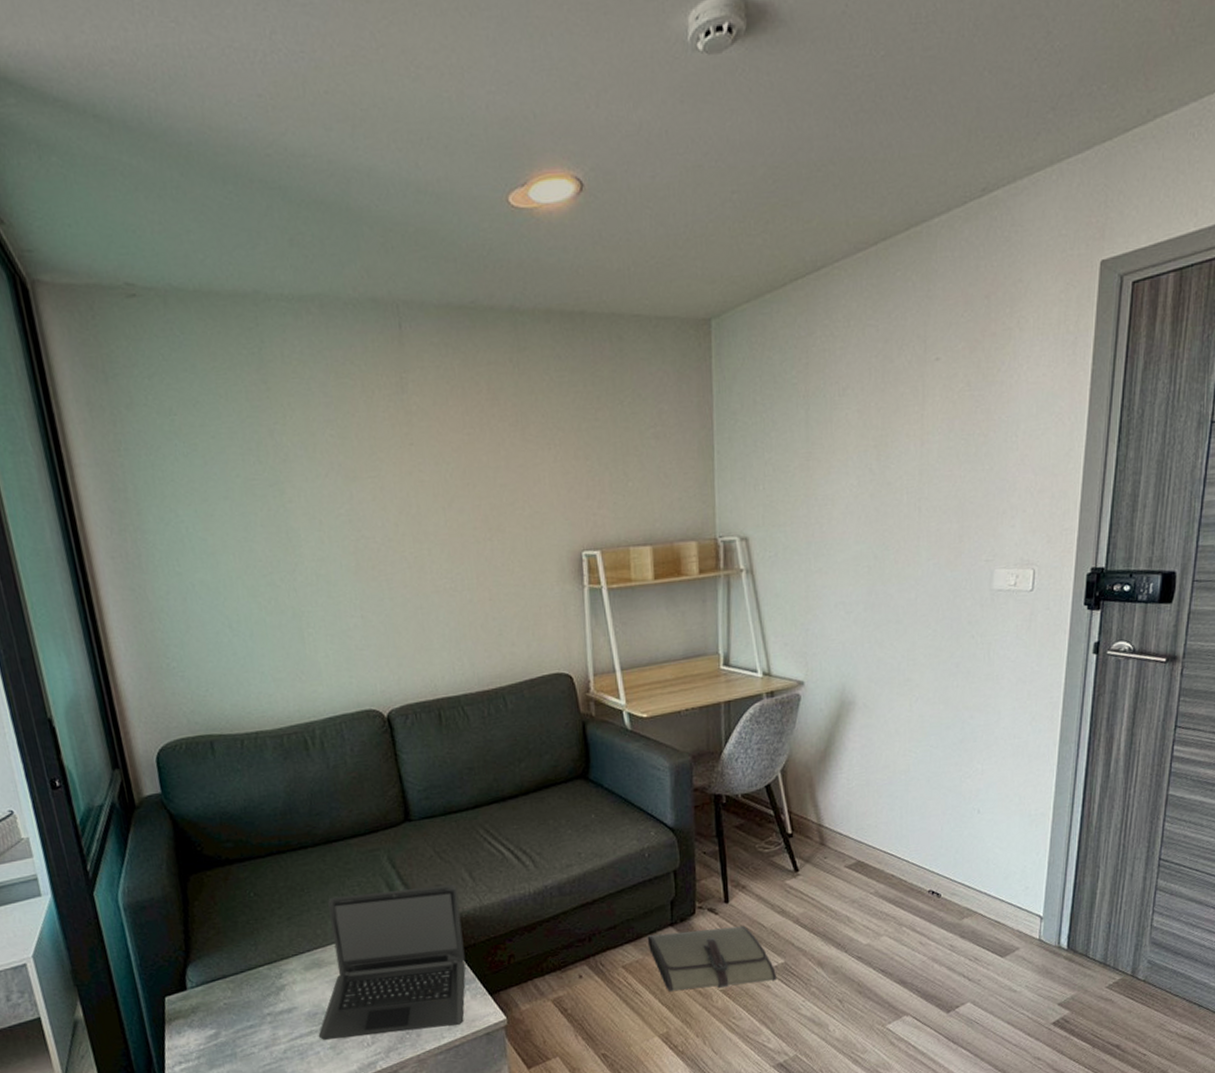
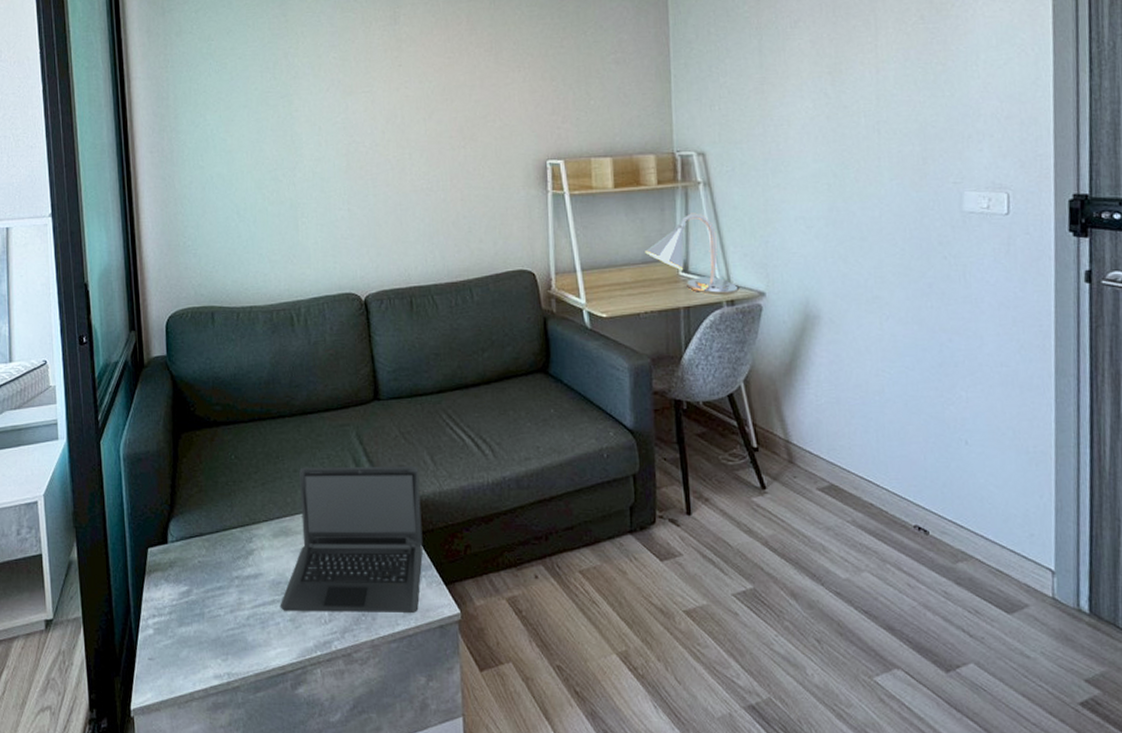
tool roll: present [647,925,777,992] -> none [605,541,746,608]
table lamp: none [686,604,780,688] -> present [645,214,740,296]

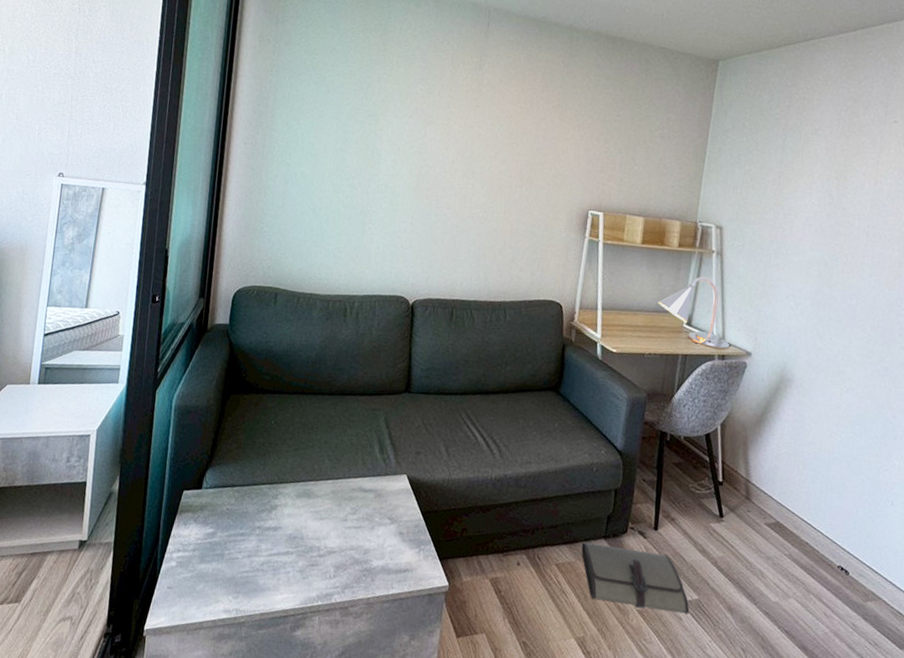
laptop: present [280,466,423,613] -> none [292,440,434,580]
tool roll: none [605,541,746,608] -> present [581,542,690,614]

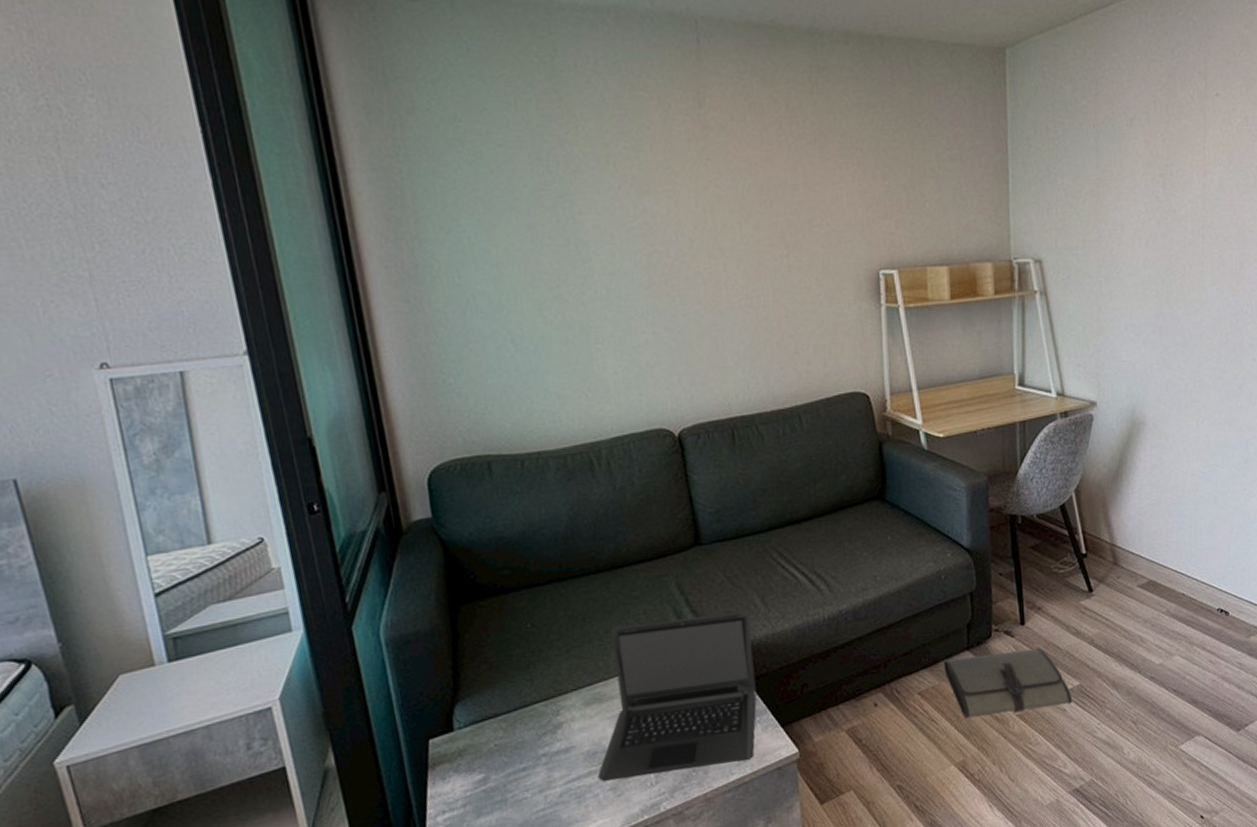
laptop: none [292,440,434,580] -> present [597,611,757,781]
table lamp: present [658,277,732,351] -> none [982,325,1073,408]

